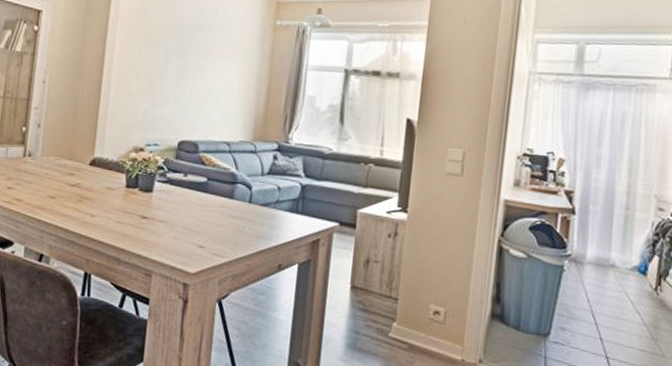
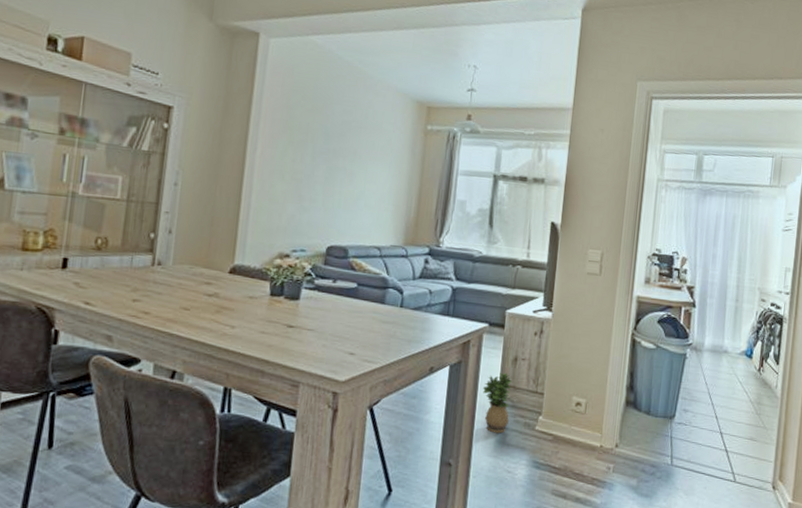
potted plant: none [332,274,364,338] -> present [482,372,512,434]

